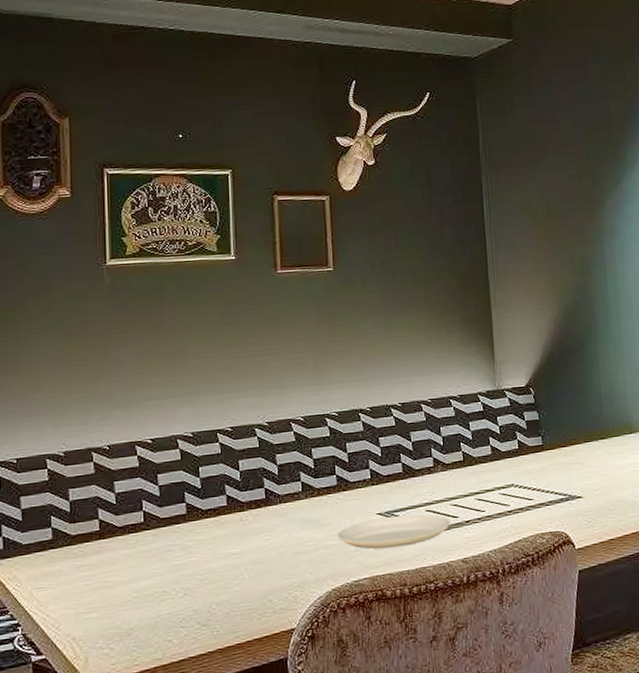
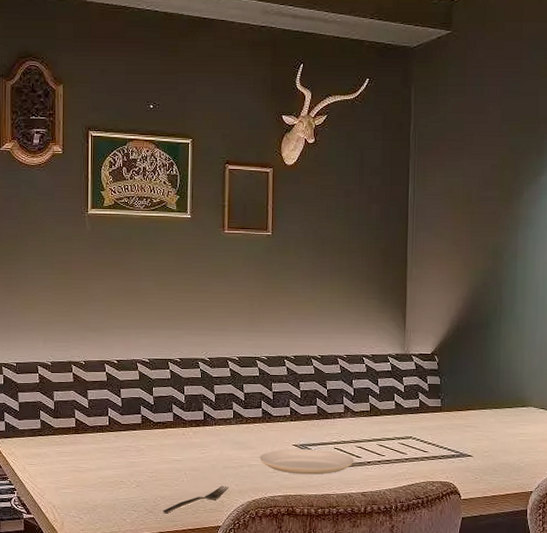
fork: none [219,576,303,625] -> present [162,486,230,514]

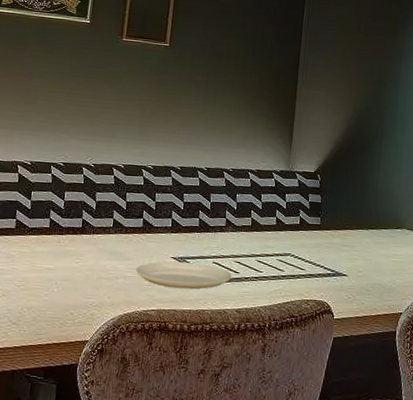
fork: present [162,486,230,514] -> none [27,297,102,326]

